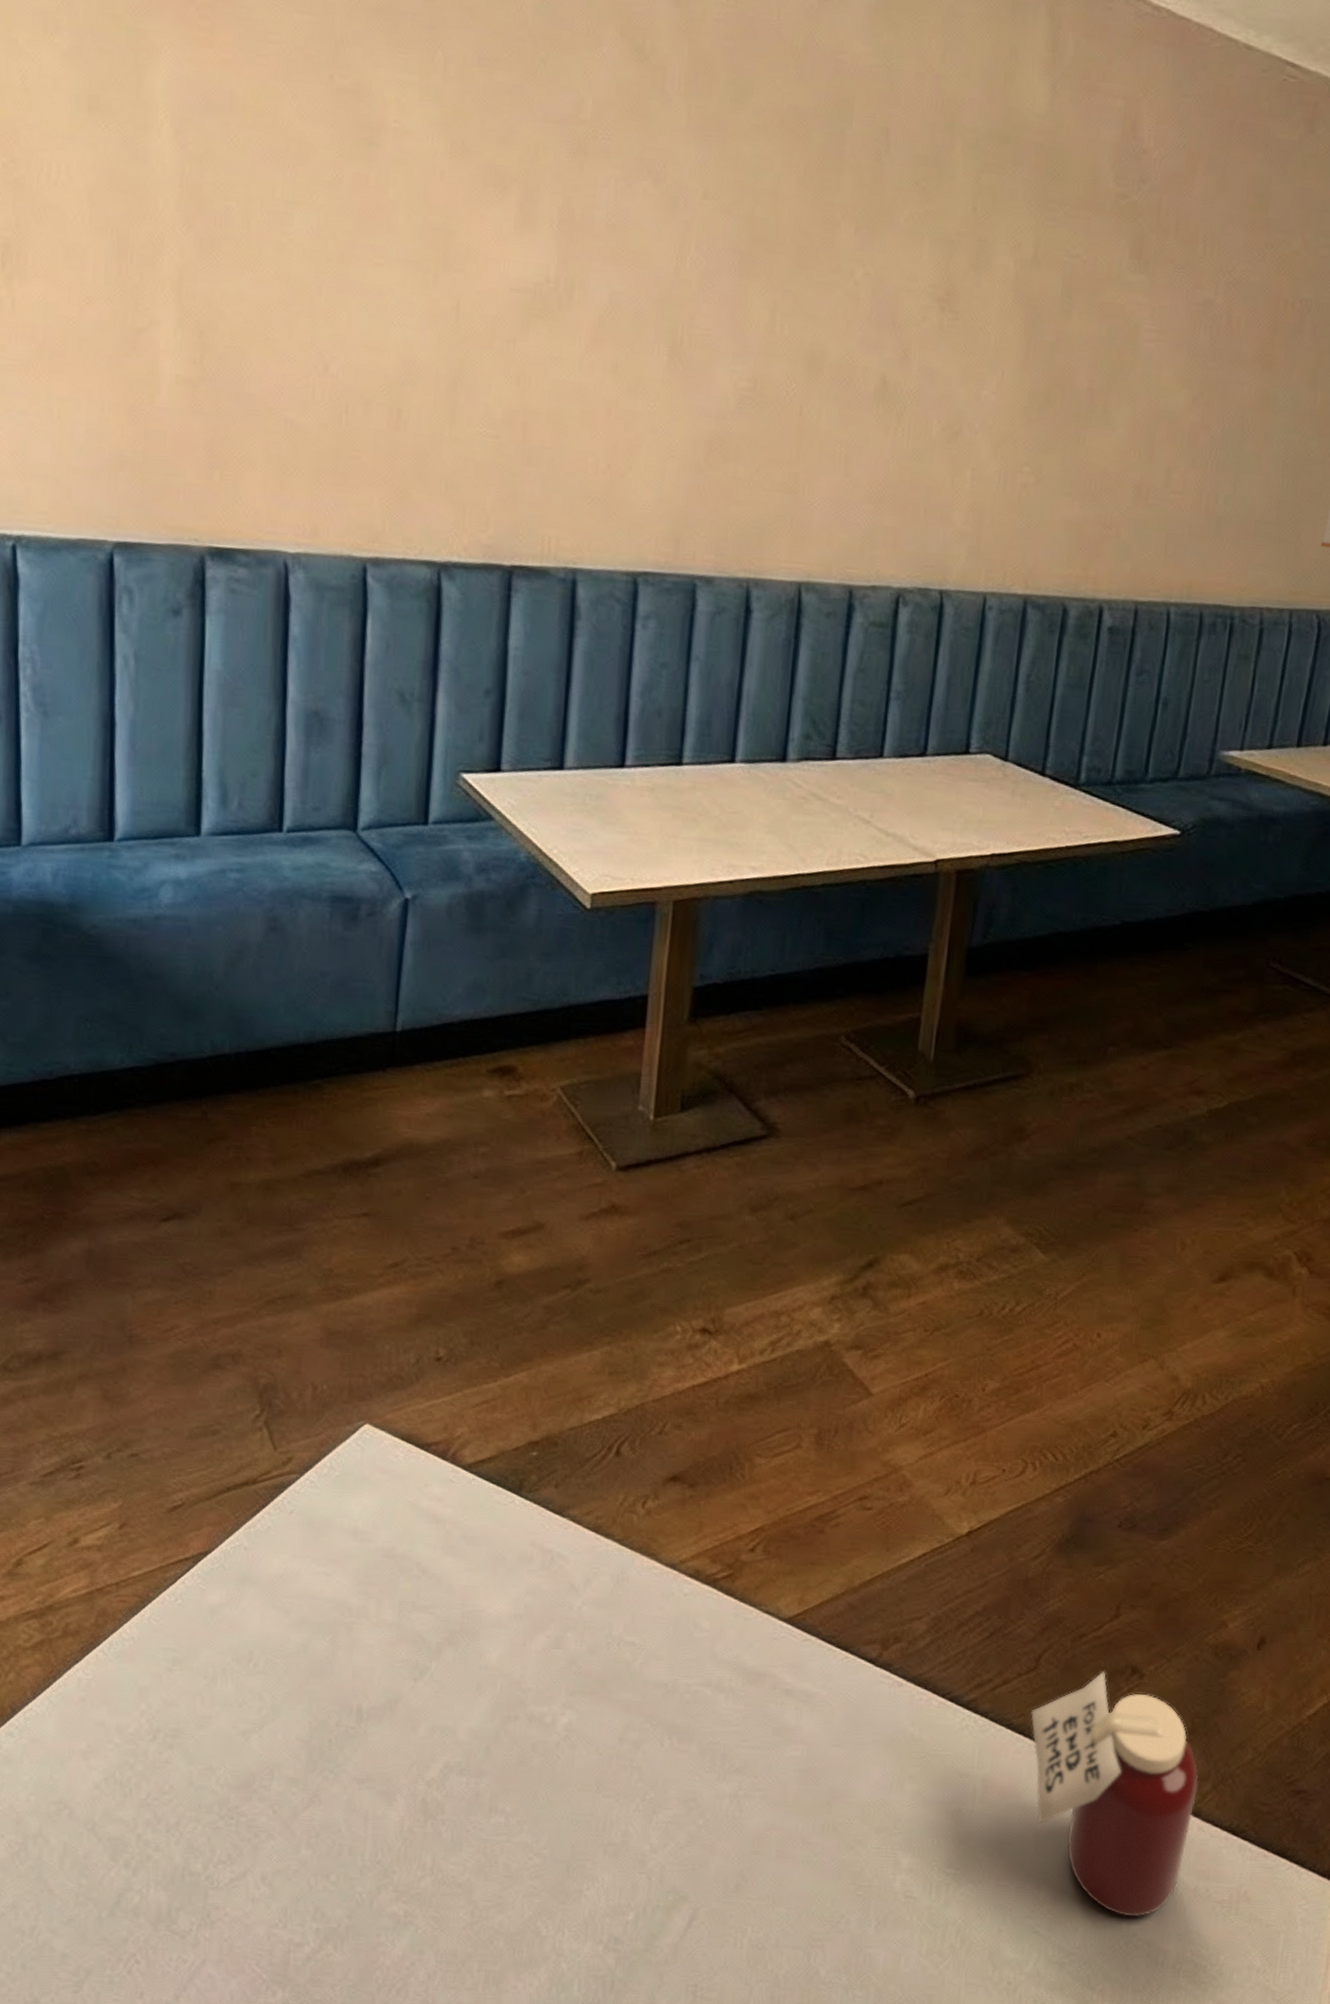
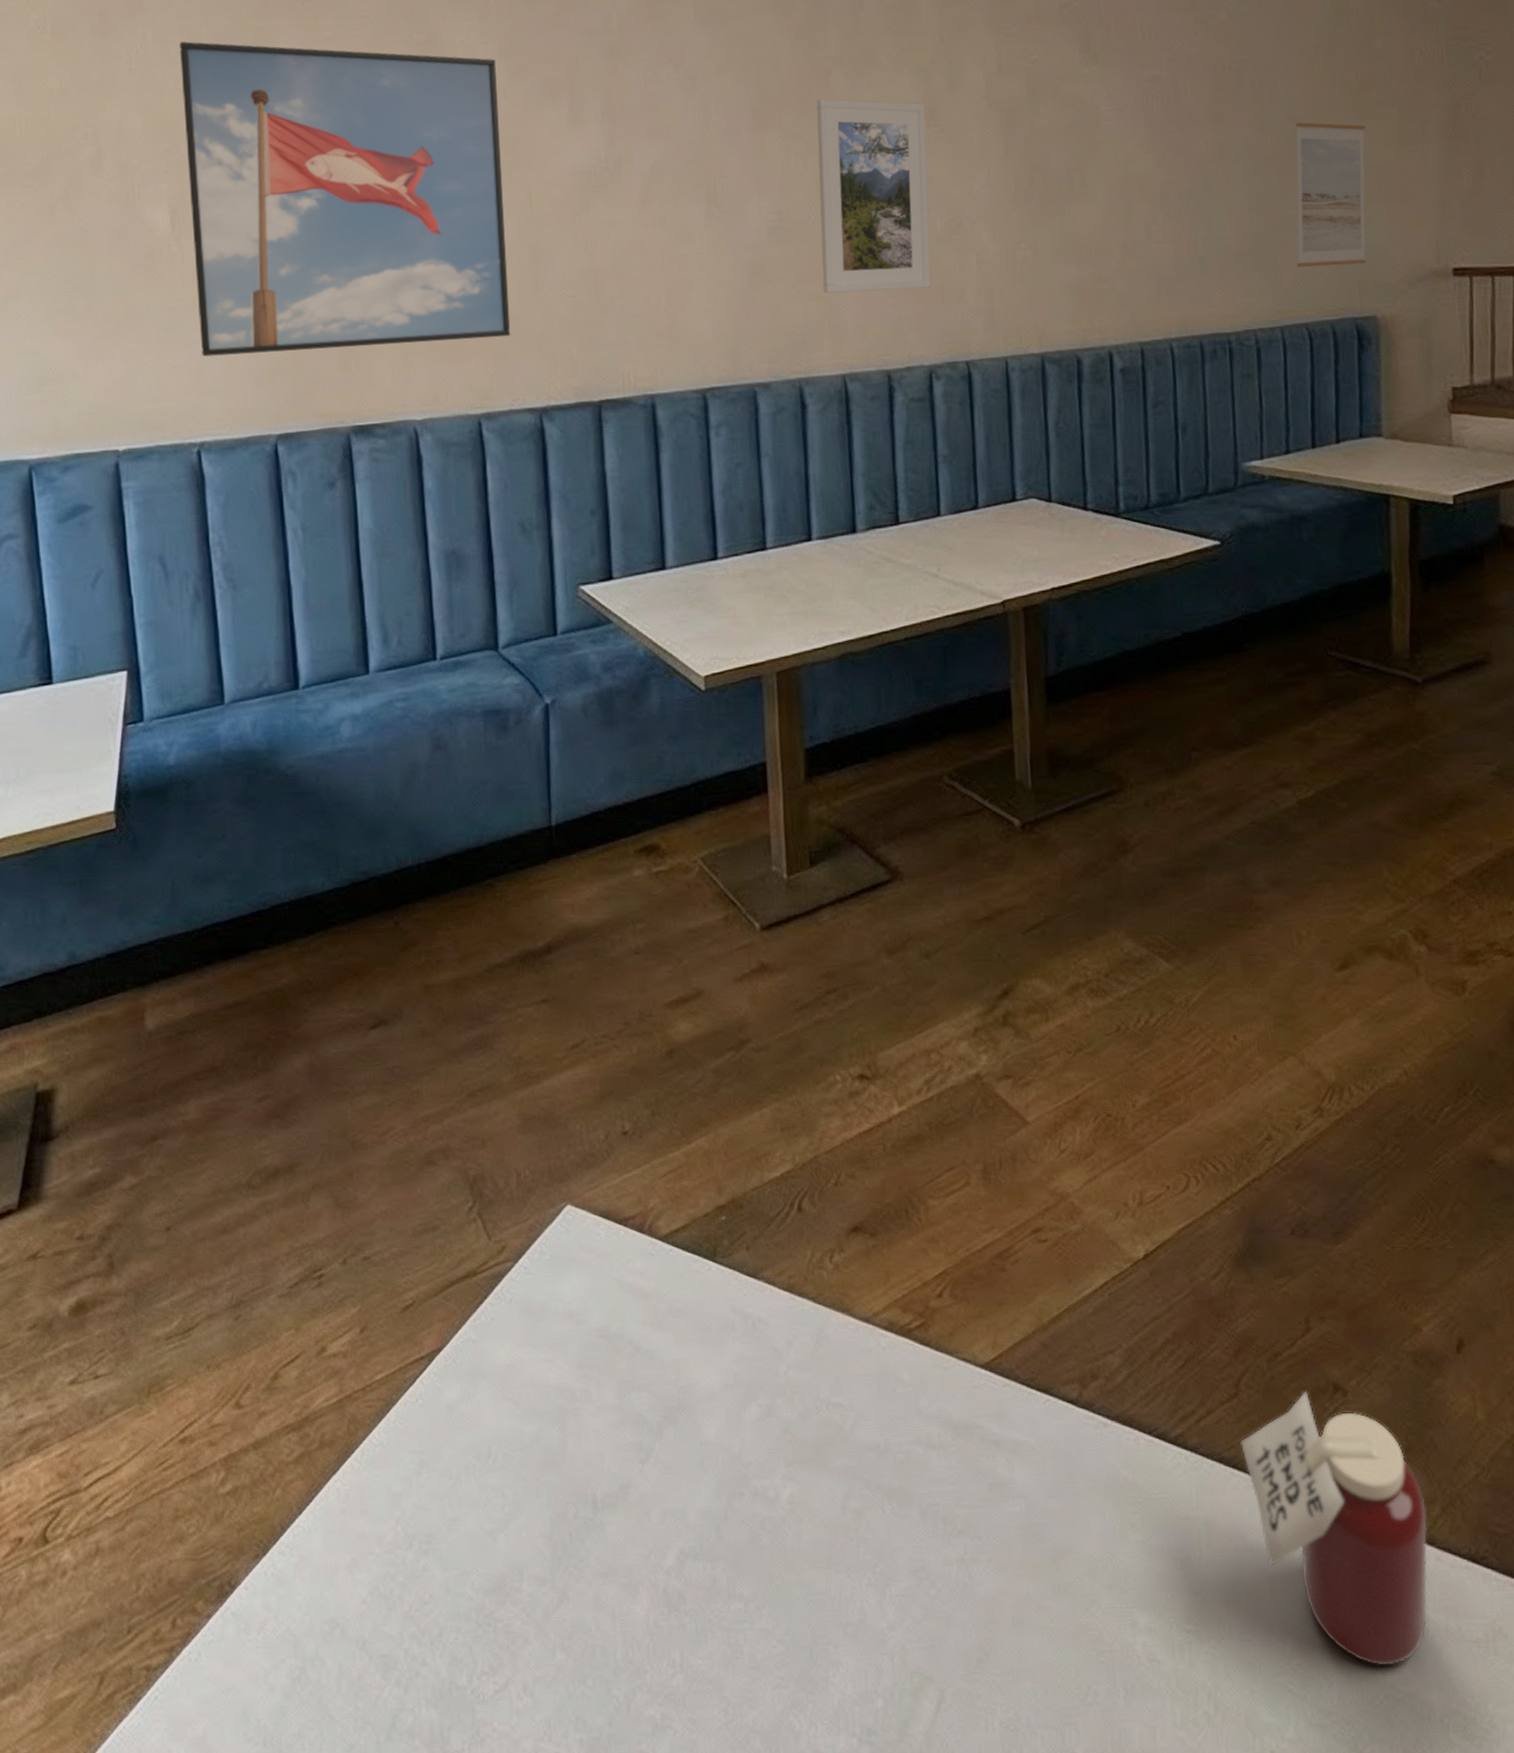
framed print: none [27,28,435,473] -> present [179,41,511,357]
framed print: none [790,254,942,499] -> present [816,99,931,294]

